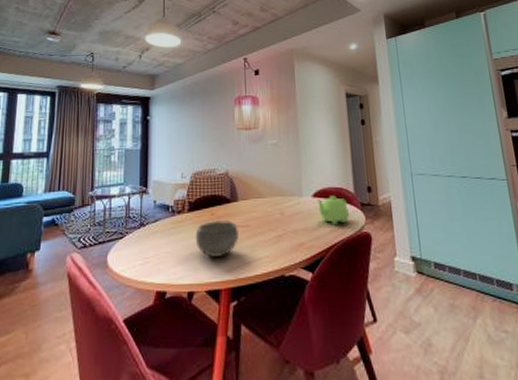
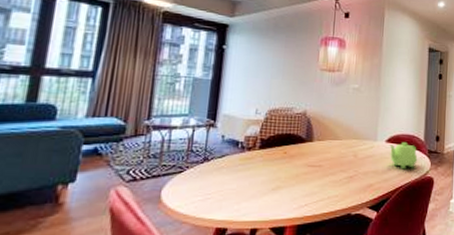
bowl: present [195,220,240,258] -> none [264,159,312,196]

